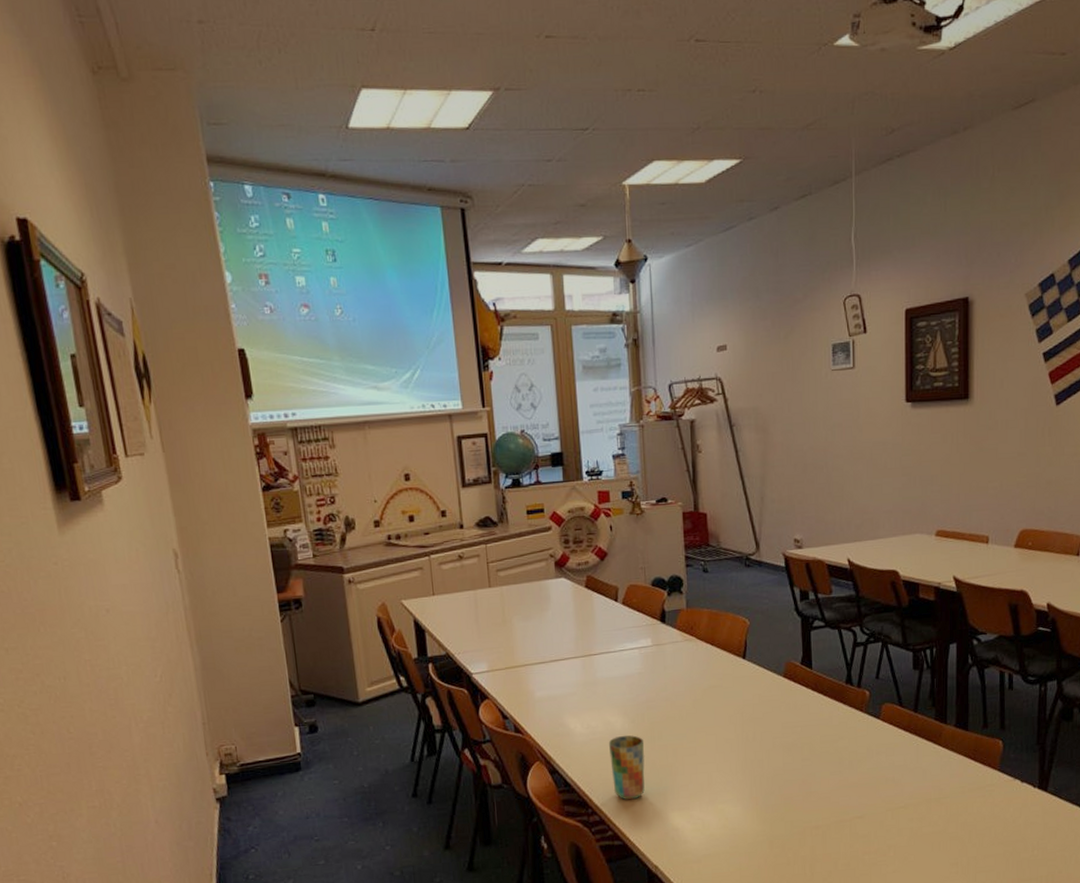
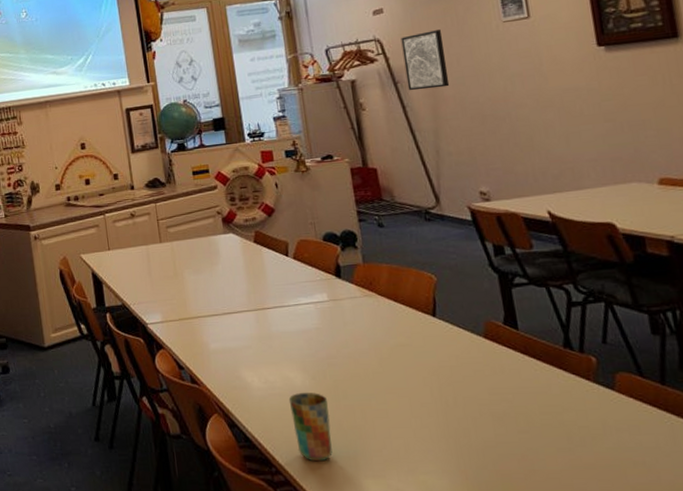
wall art: none [740,373,779,435] -> present [400,30,450,91]

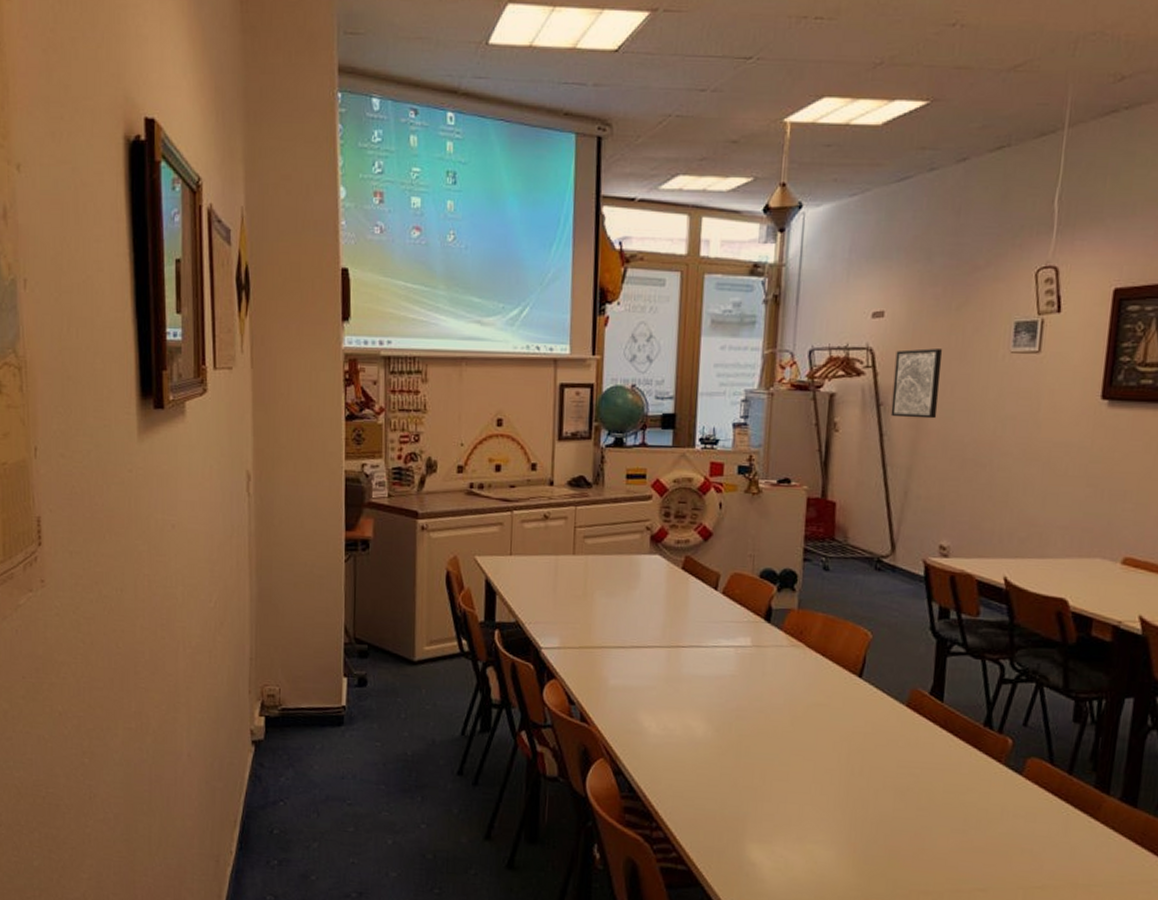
cup: present [288,392,333,462] -> none [684,744,728,821]

